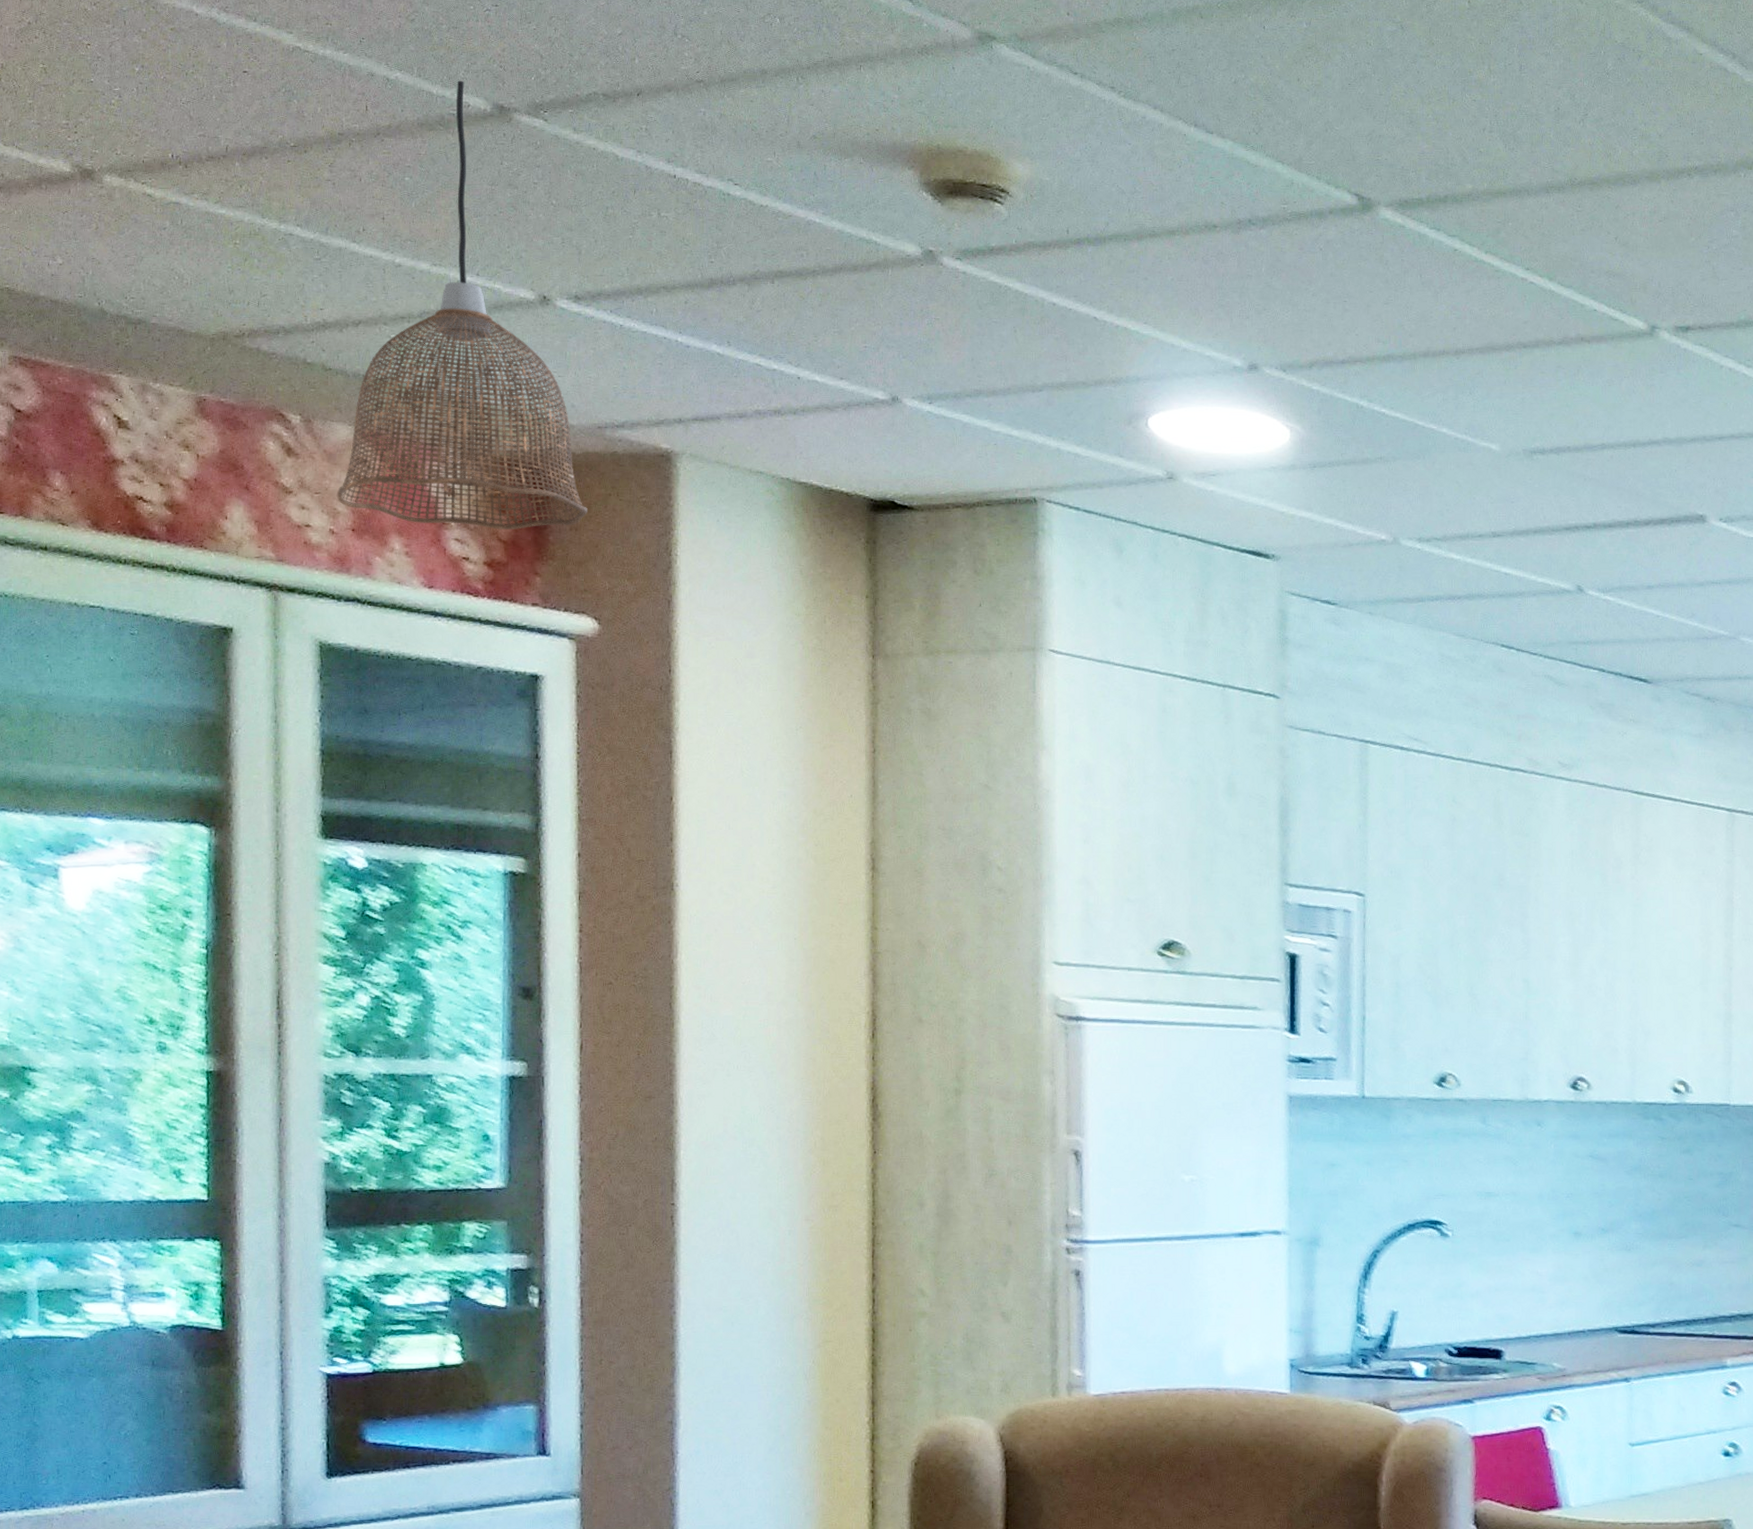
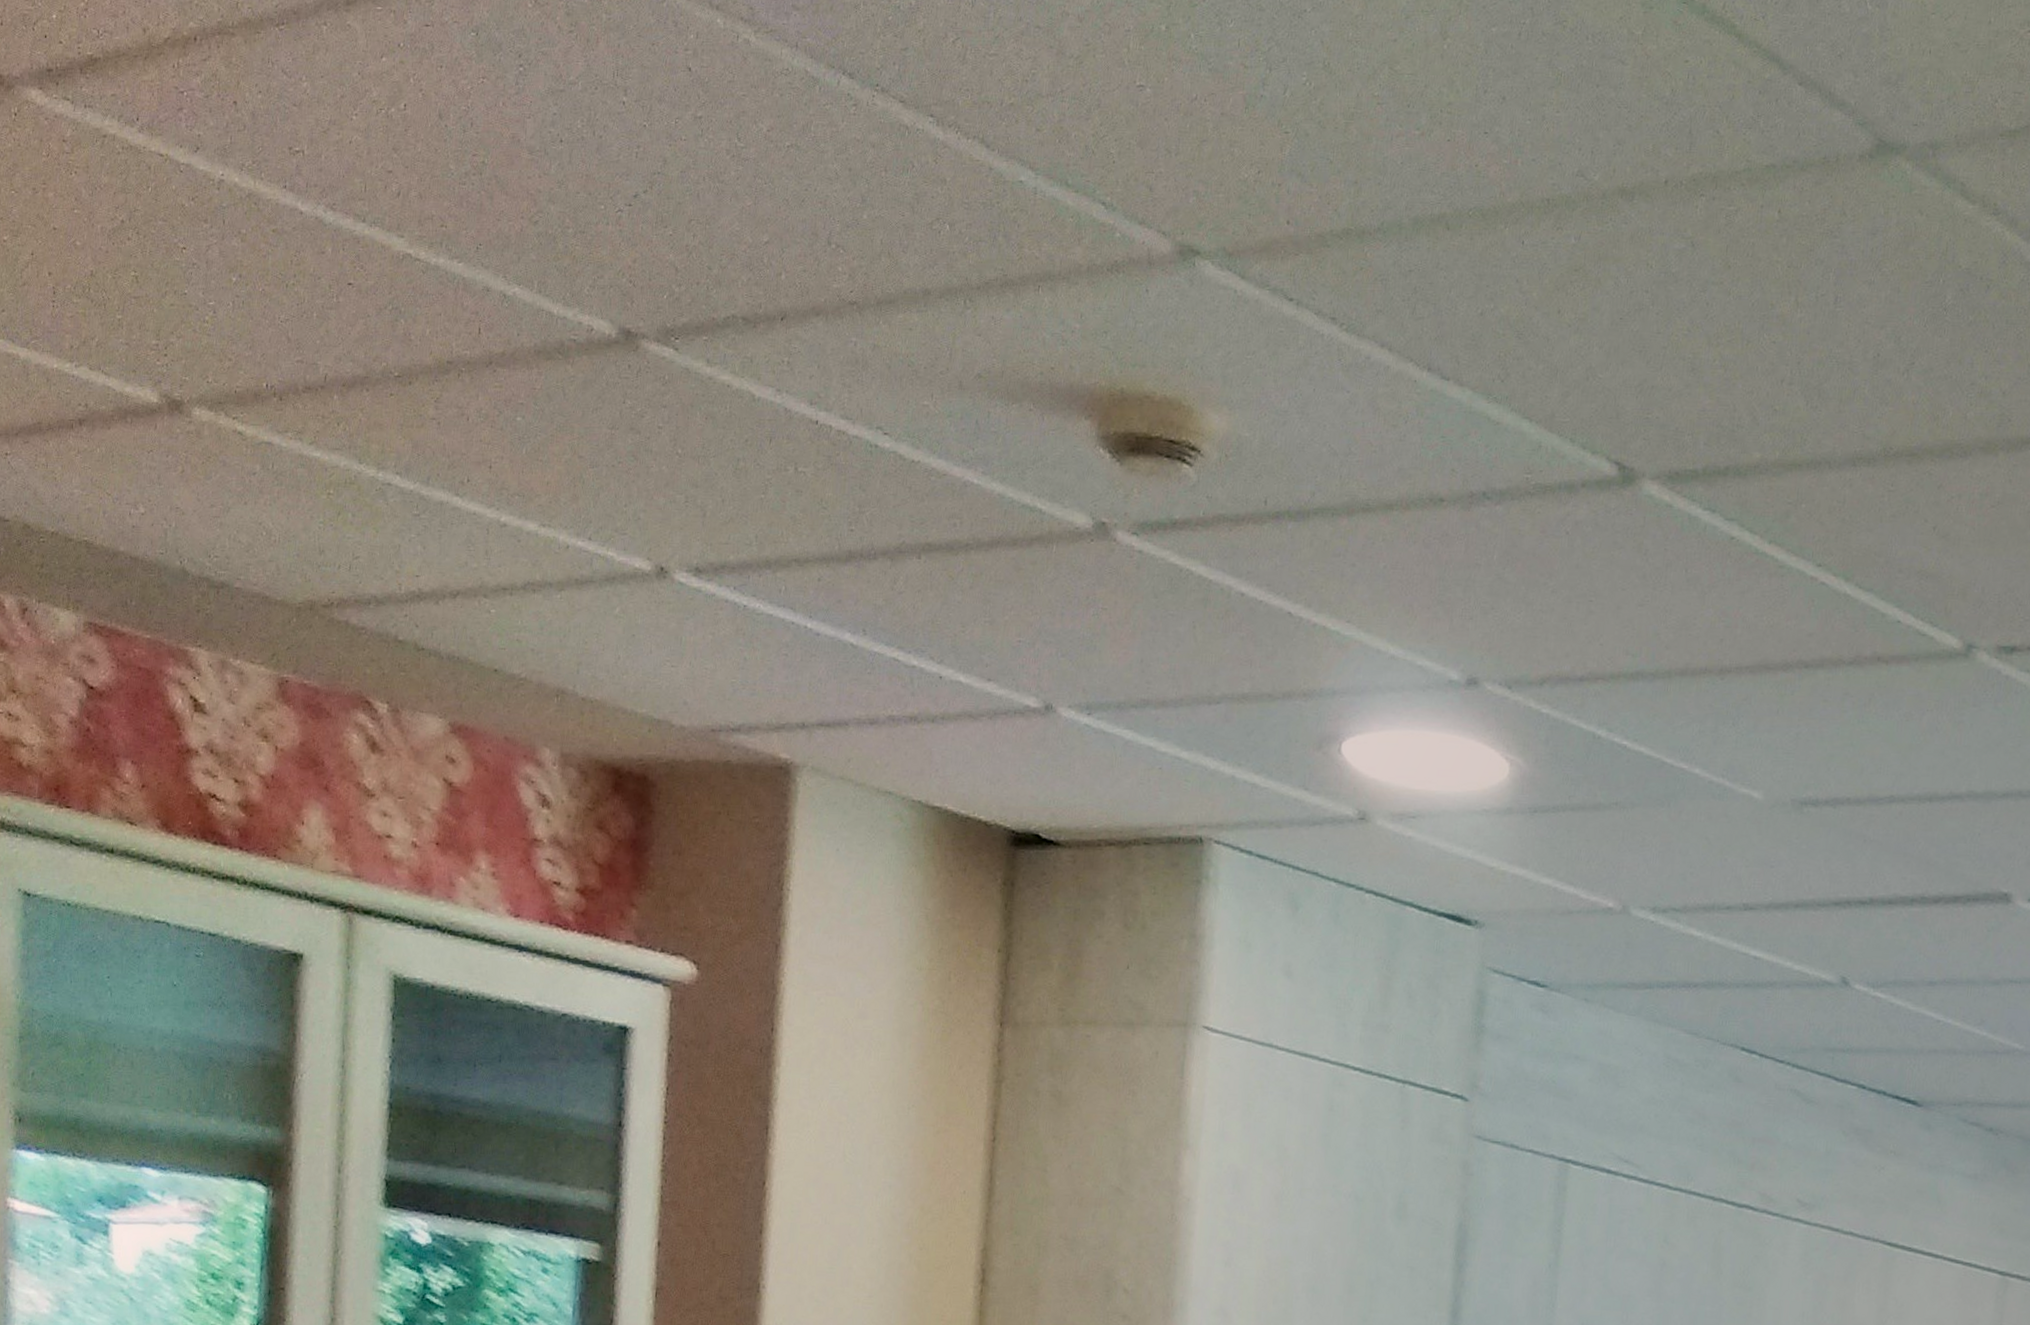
pendant lamp: present [336,80,587,530] -> none [421,298,694,851]

